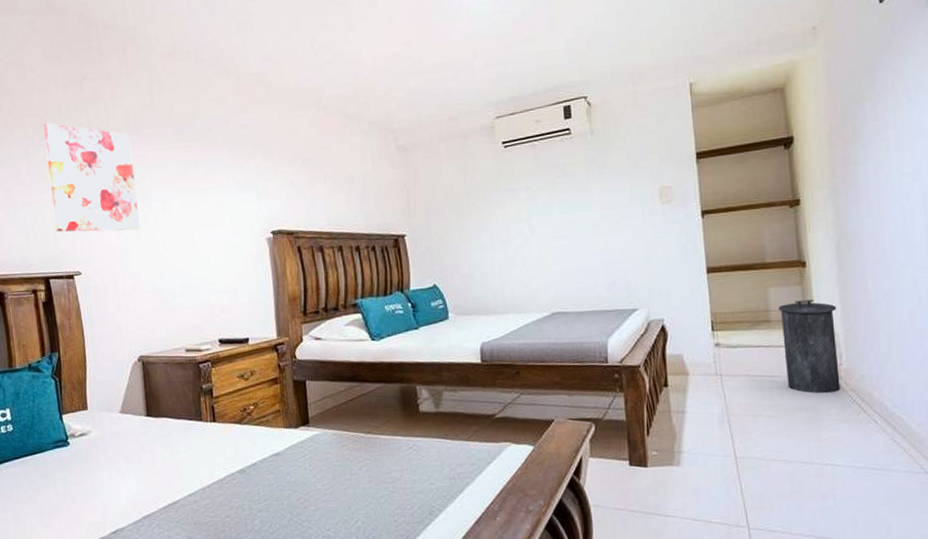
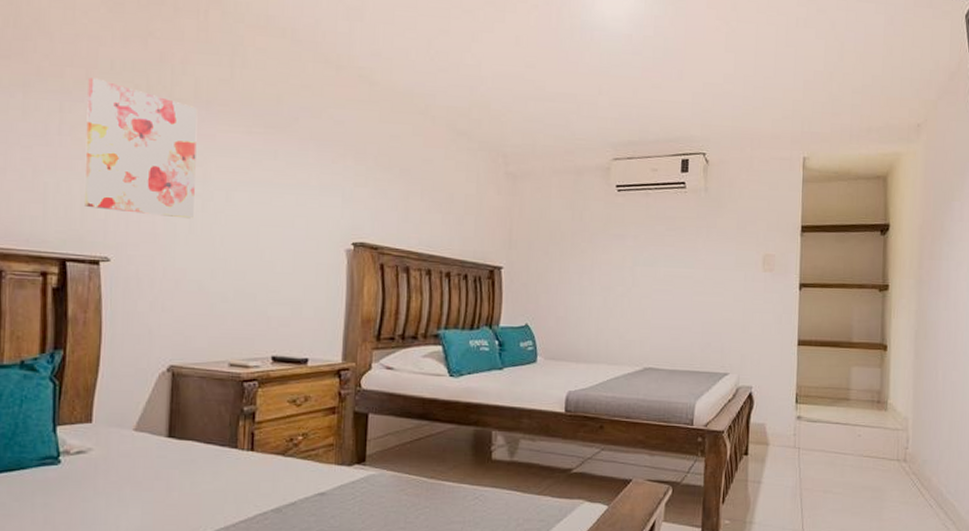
trash bin: present [778,299,841,394] -> none [858,382,909,475]

